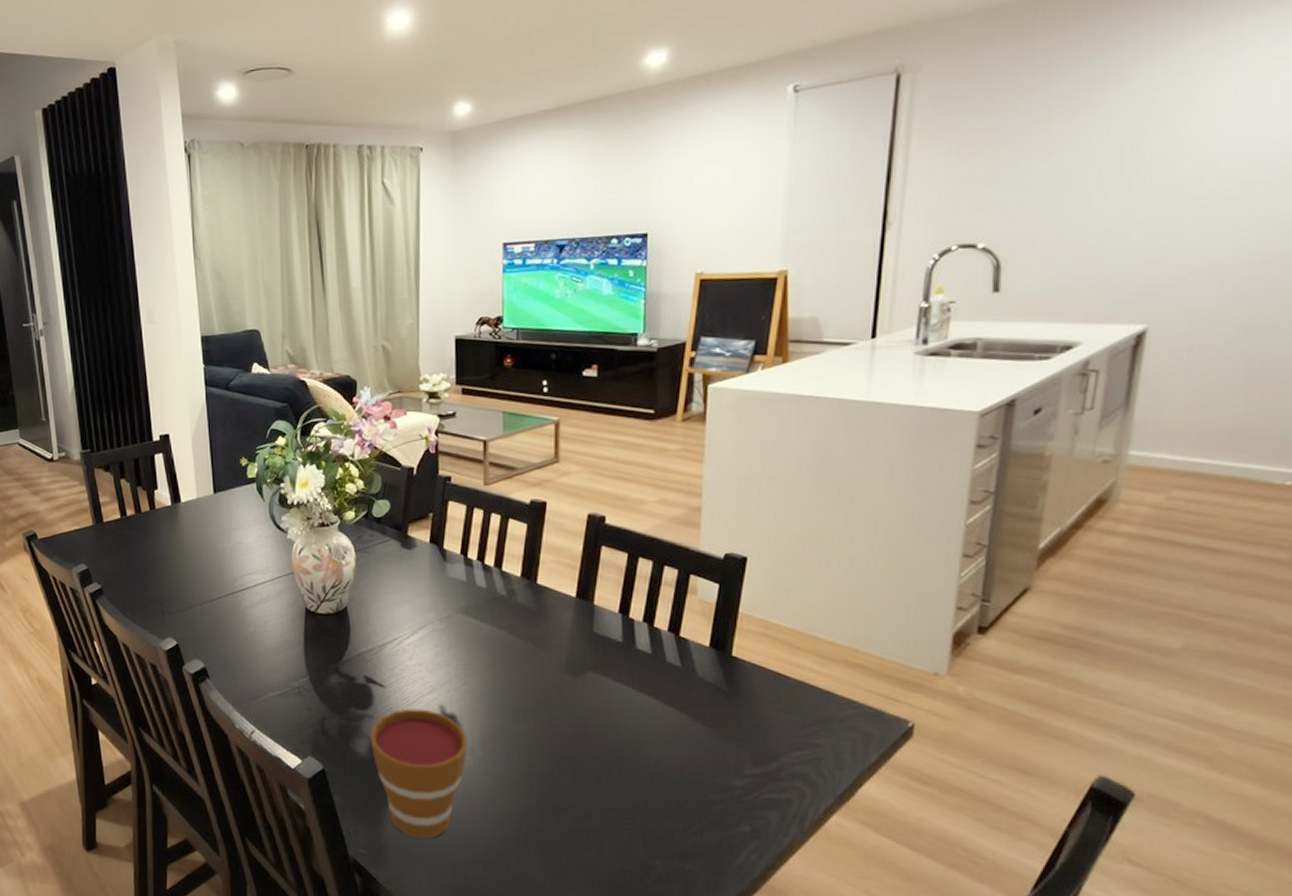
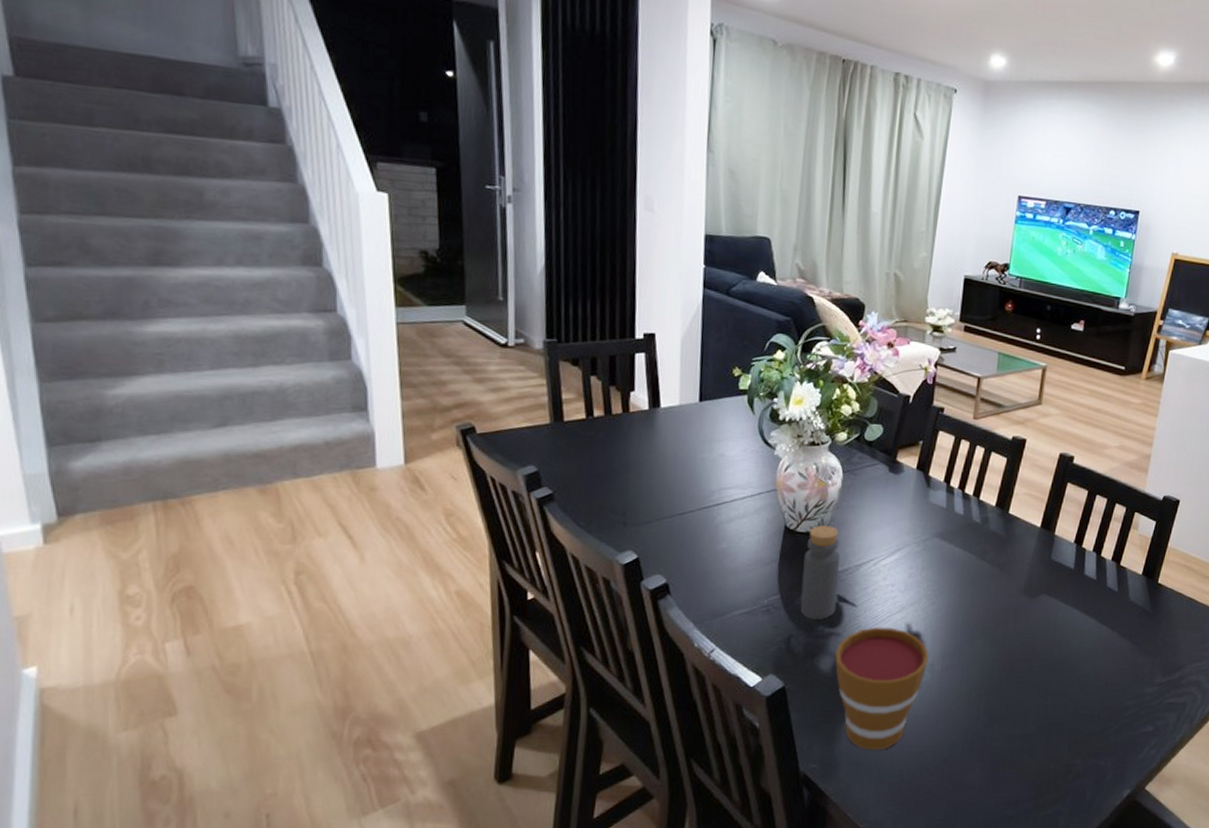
bottle: none [327,605,365,701] -> present [800,525,840,619]

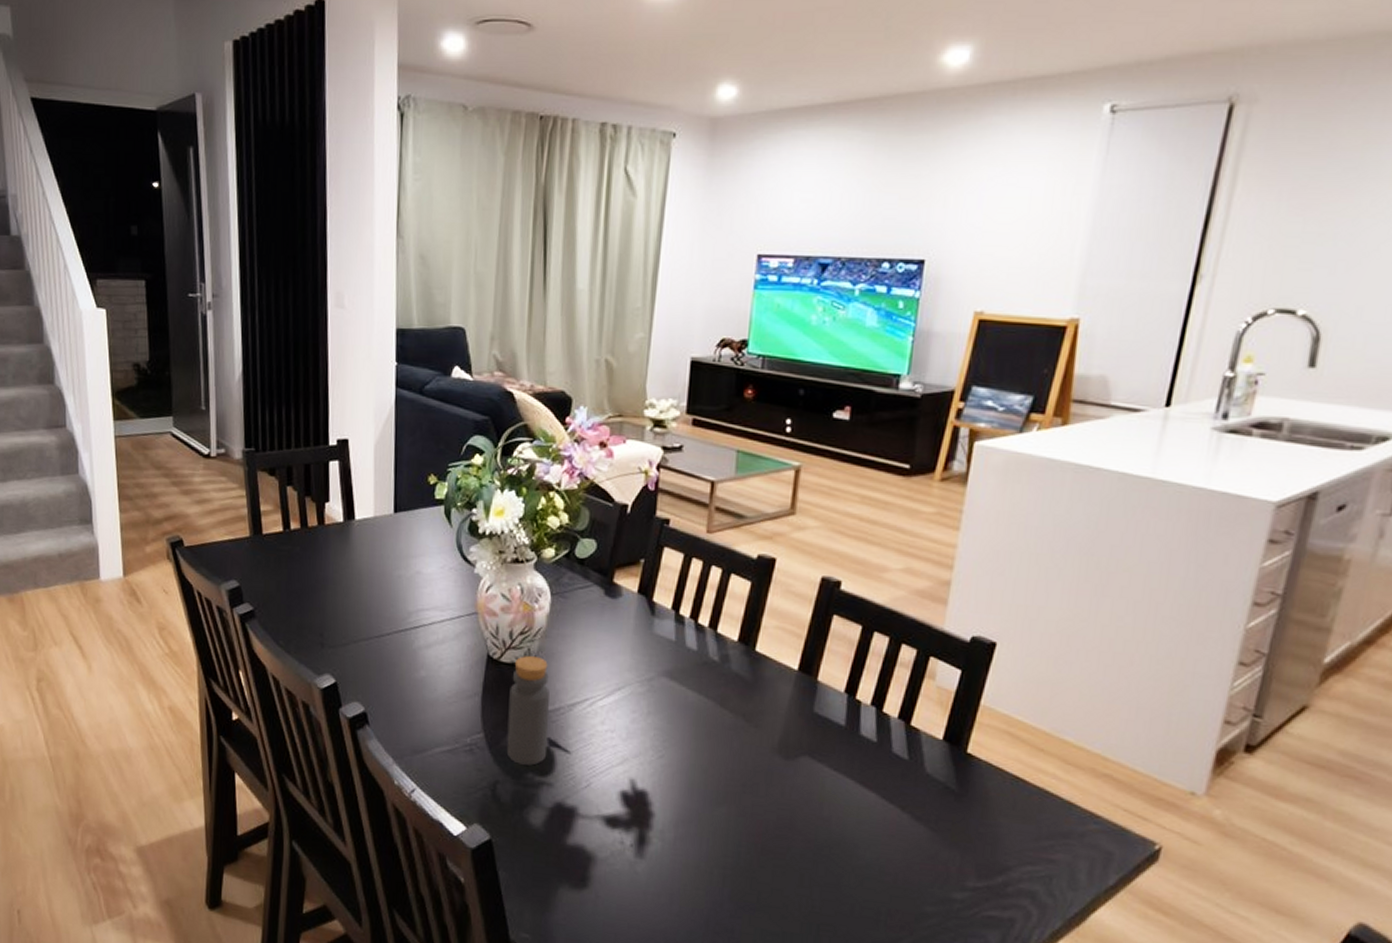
cup: present [835,627,929,750] -> none [547,779,659,928]

